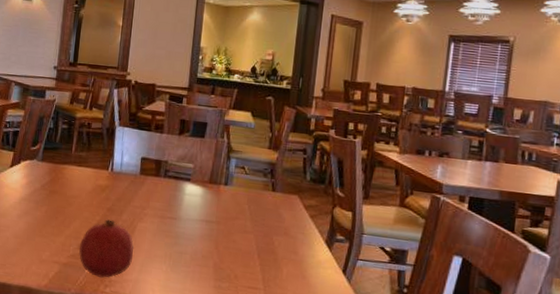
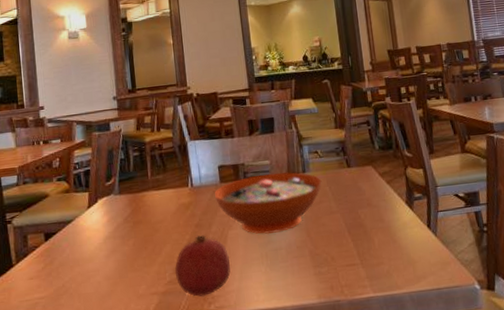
decorative bowl: none [131,175,242,238] -> present [214,172,322,235]

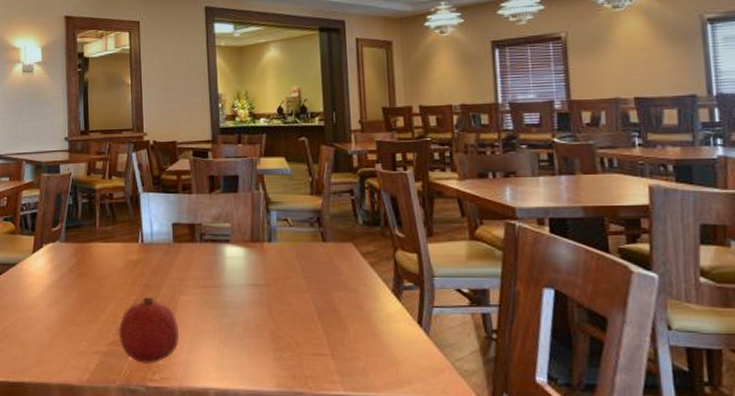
decorative bowl: present [214,172,322,235] -> none [166,238,290,307]

